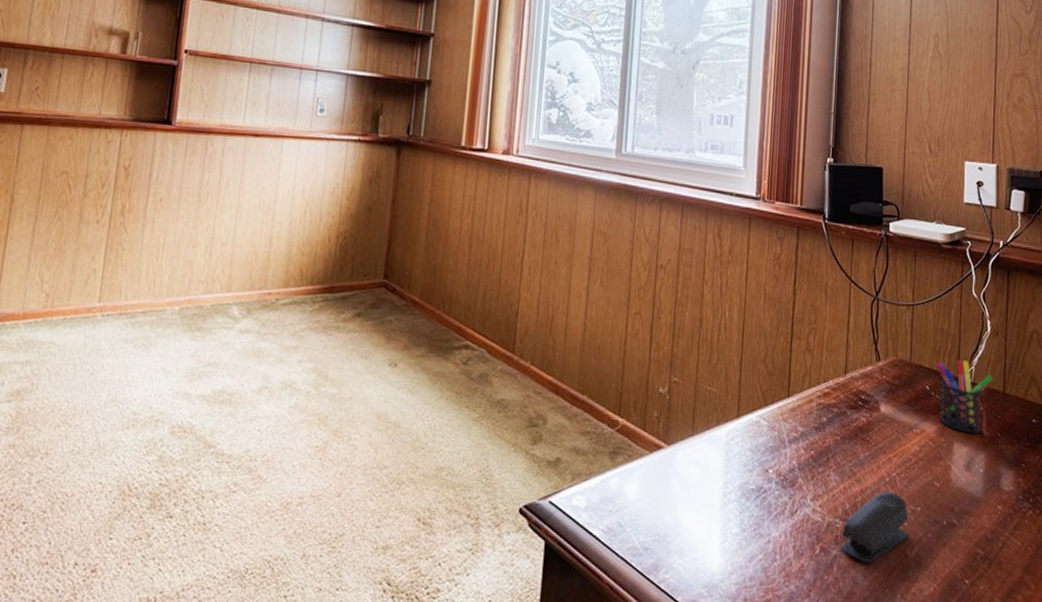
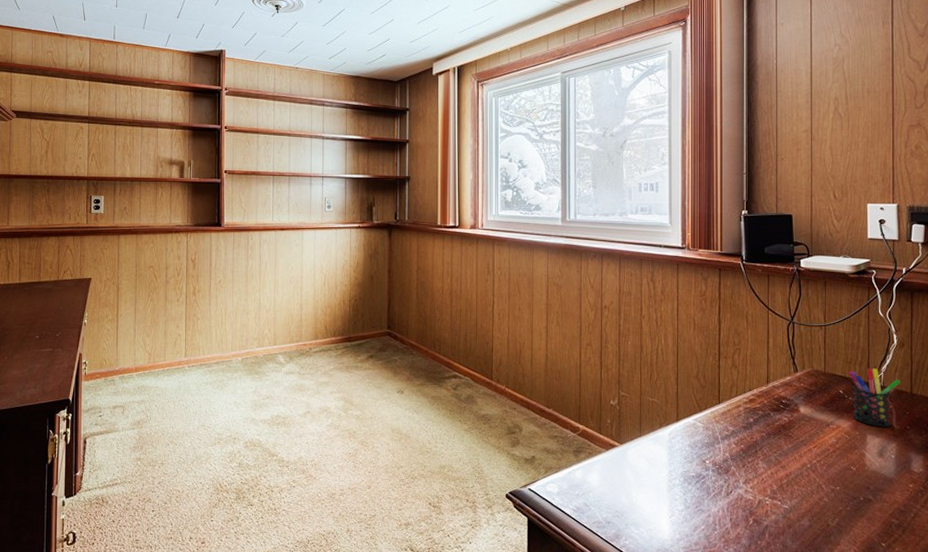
stapler: present [841,491,909,562] -> none [771,475,830,530]

